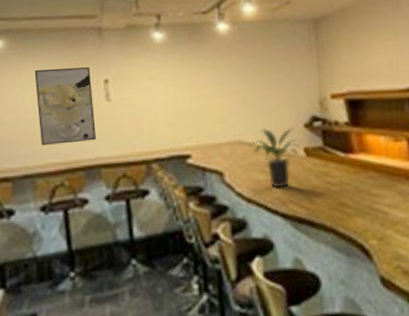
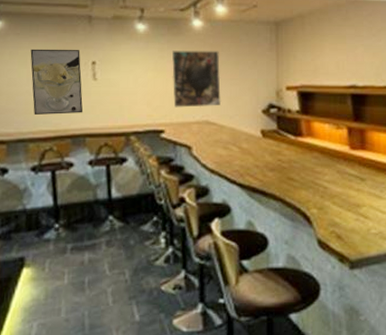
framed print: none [194,57,256,127] -> present [171,50,222,108]
potted plant: present [249,127,303,189] -> none [214,111,260,162]

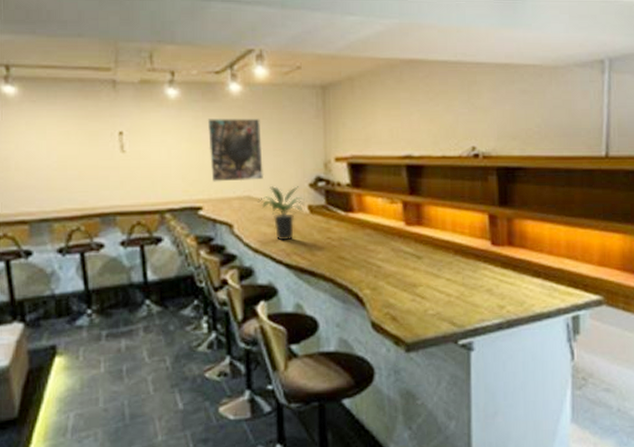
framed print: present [30,49,83,115] -> none [49,118,112,191]
potted plant: none [214,111,260,162] -> present [257,185,307,241]

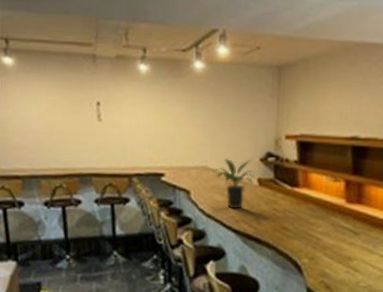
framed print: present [207,118,264,182] -> none [172,93,221,153]

